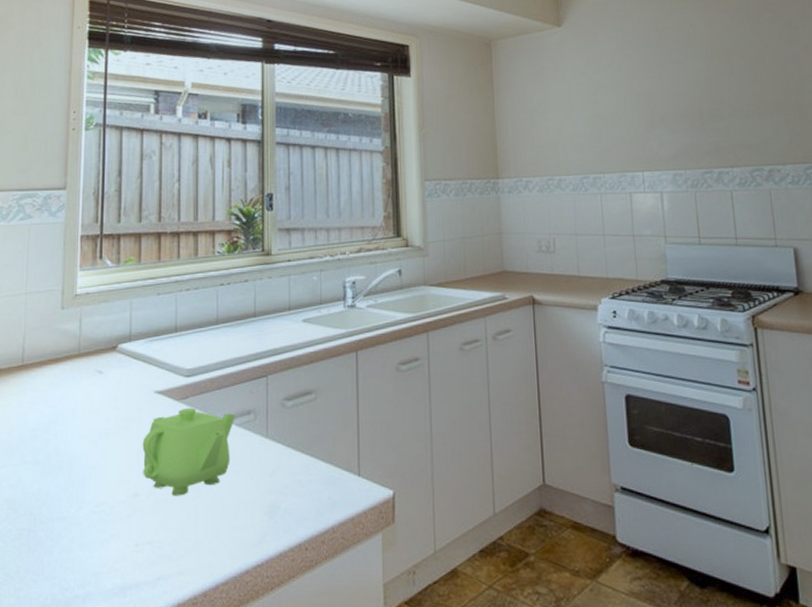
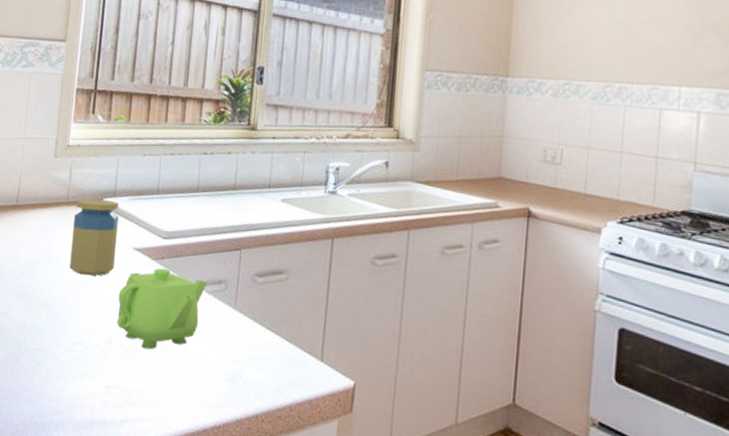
jar: none [86,346,136,429] -> present [69,199,119,276]

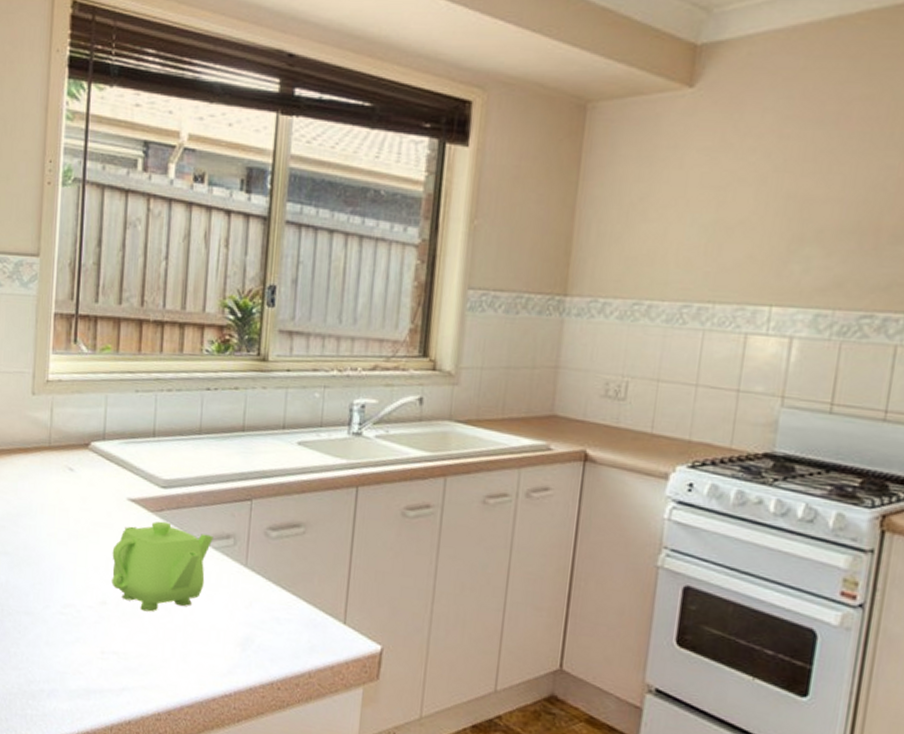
jar: present [69,199,119,276] -> none [55,442,109,531]

